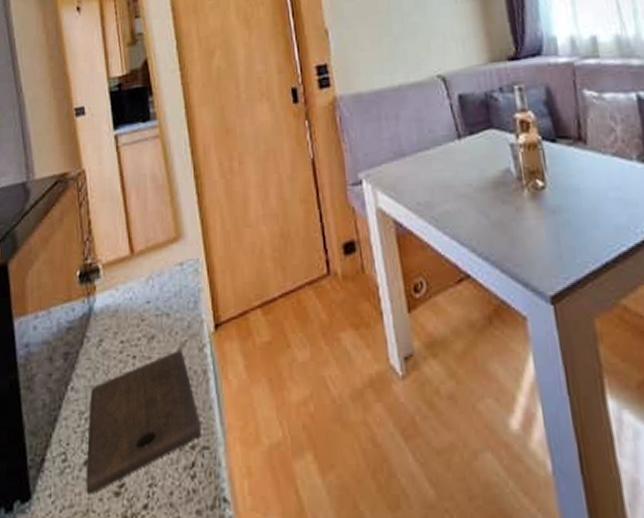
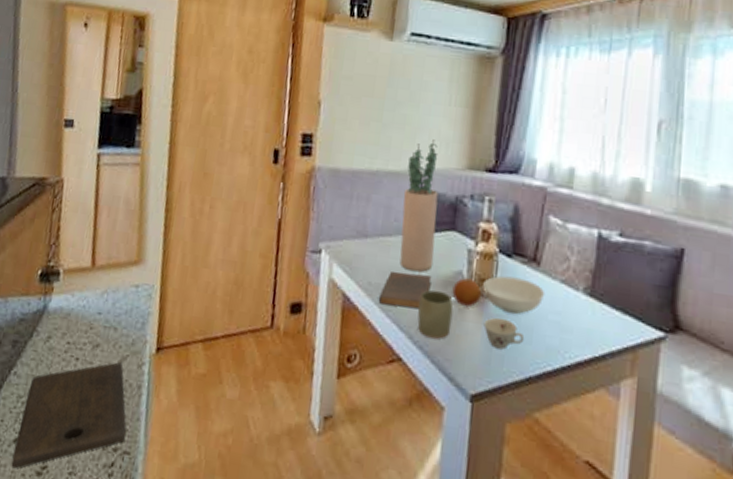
vase: none [428,41,479,181] -> present [399,139,439,272]
book: none [431,181,482,222] -> present [378,271,432,309]
mug: none [473,193,513,246] -> present [417,289,453,339]
fruit: none [504,174,536,205] -> present [452,278,482,308]
bowl: none [534,161,600,202] -> present [483,276,545,315]
teacup: none [545,207,591,241] -> present [484,317,525,350]

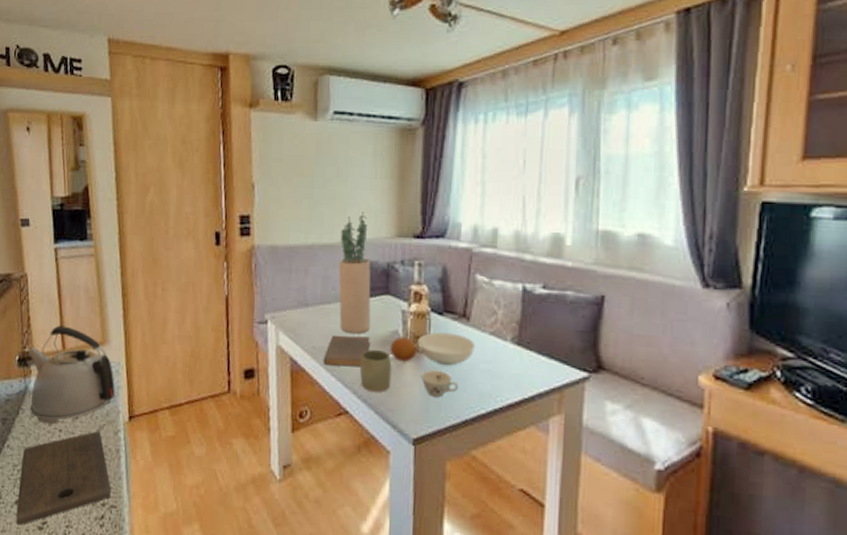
kettle: none [45,239,146,351] -> present [27,325,115,424]

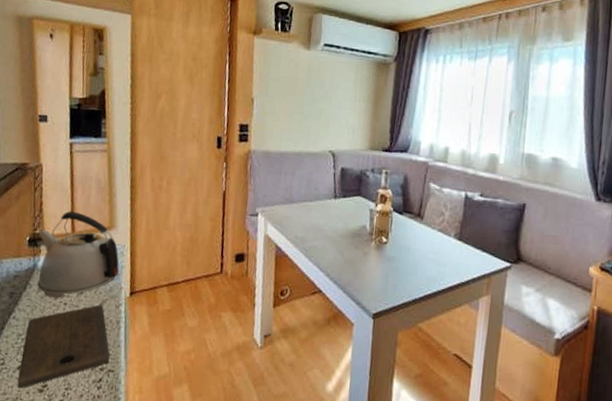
book: present [323,335,370,367] -> none [303,227,343,254]
vase: present [338,211,371,335] -> none [319,127,347,228]
mug: present [359,349,392,392] -> none [333,240,360,275]
fruit: present [390,336,418,363] -> none [358,230,381,252]
bowl: present [418,332,476,366] -> none [381,228,427,256]
teacup: present [421,369,459,398] -> none [382,258,412,281]

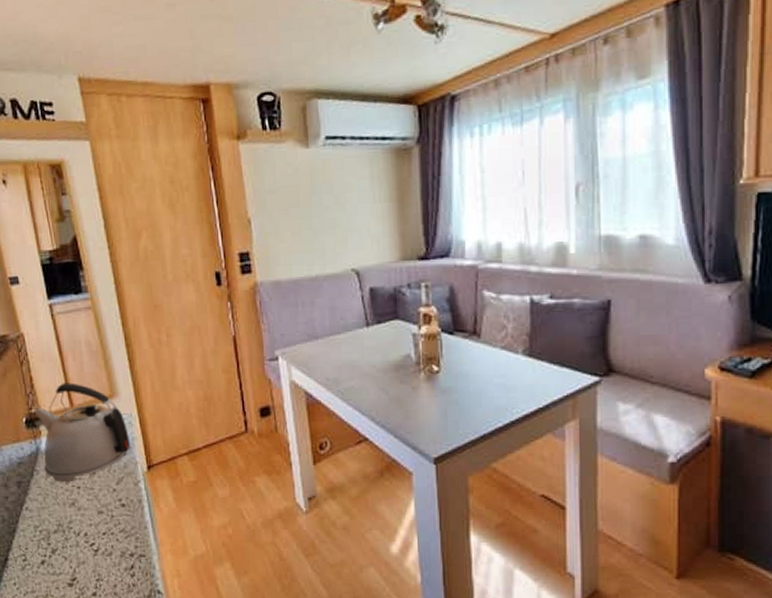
cutting board: present [17,304,110,389] -> none [42,484,139,585]

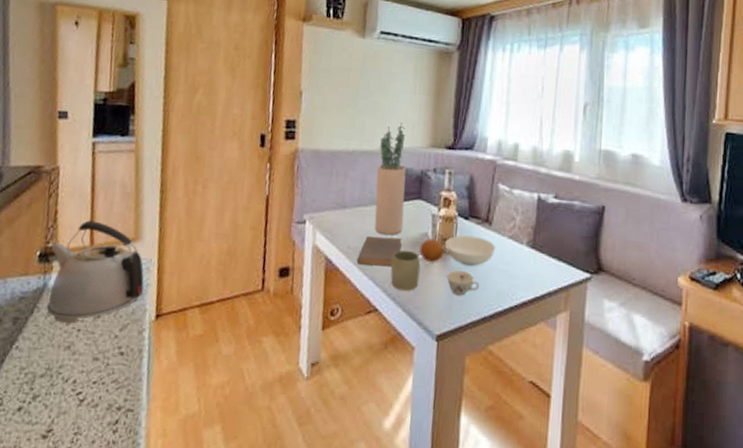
book: none [338,363,384,395] -> present [356,236,402,267]
vase: none [344,238,383,362] -> present [374,123,407,236]
mug: none [374,374,408,417] -> present [390,249,421,291]
fruit: none [404,360,431,385] -> present [419,238,445,263]
bowl: none [431,351,489,384] -> present [445,235,496,267]
teacup: none [436,389,475,416] -> present [446,270,480,296]

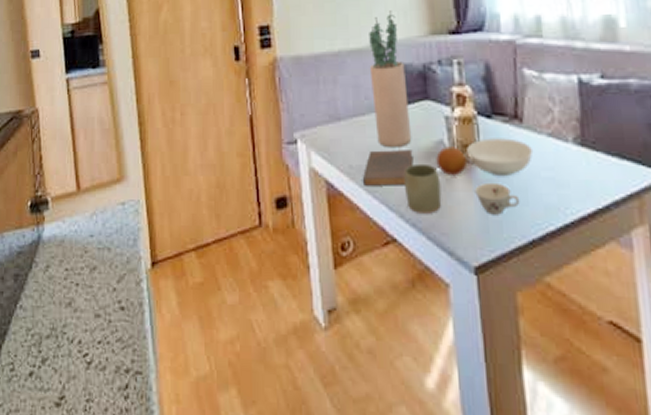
kettle: present [46,220,144,323] -> none [39,163,135,277]

